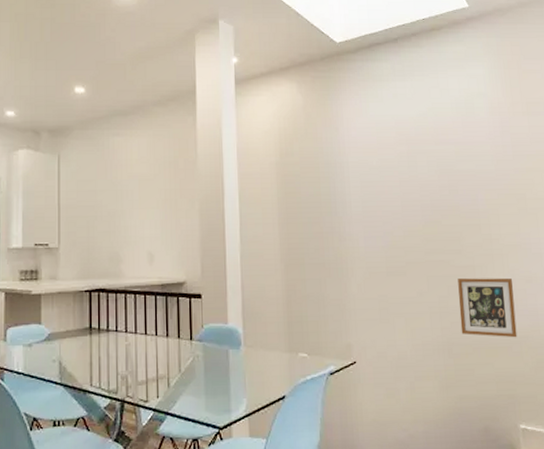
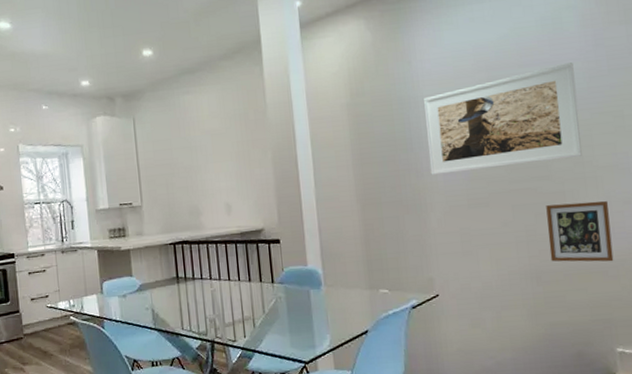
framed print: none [349,145,490,240] -> present [424,62,582,175]

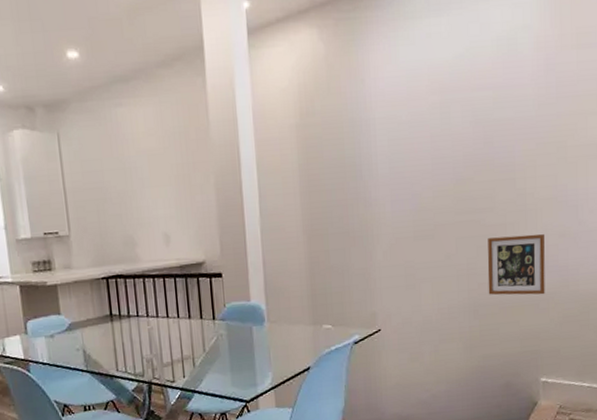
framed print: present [424,62,582,175] -> none [376,88,525,205]

